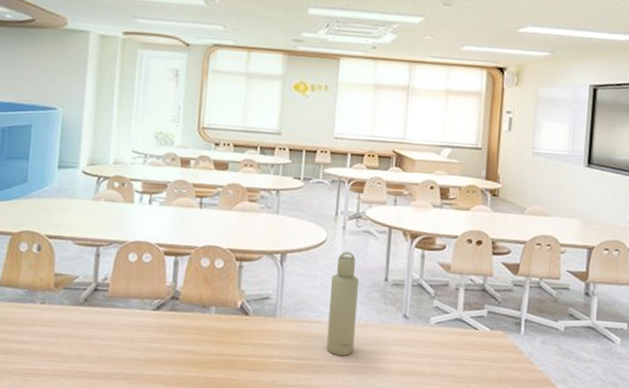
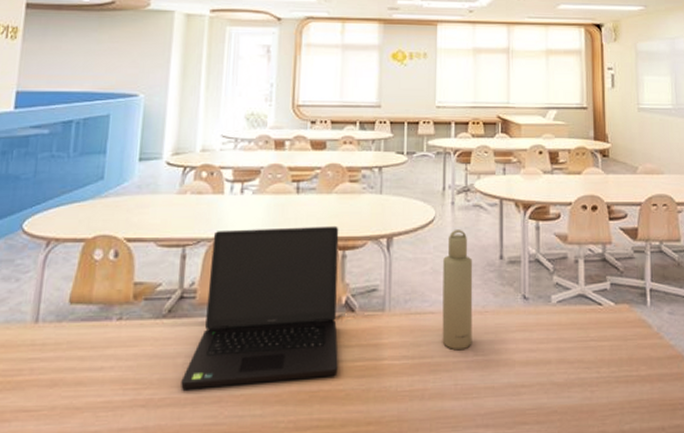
laptop: none [95,235,238,368] -> present [181,226,339,390]

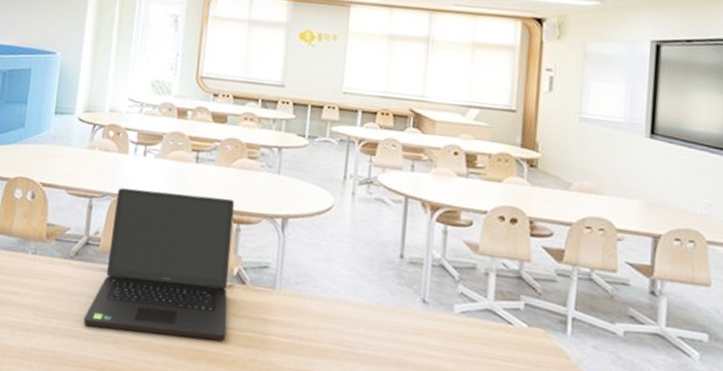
bottle: present [442,230,473,351] -> none [331,221,371,342]

